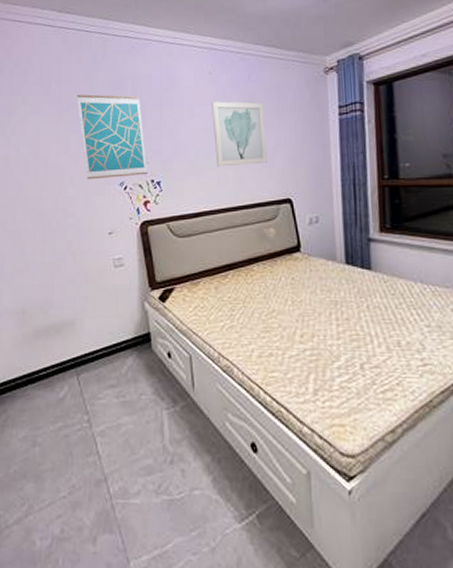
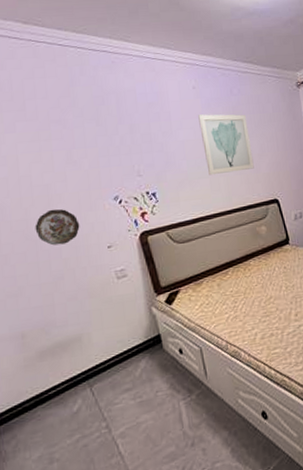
decorative plate: none [46,190,85,226] -> present [35,209,80,246]
wall art: present [77,94,148,180] -> none [56,110,142,197]

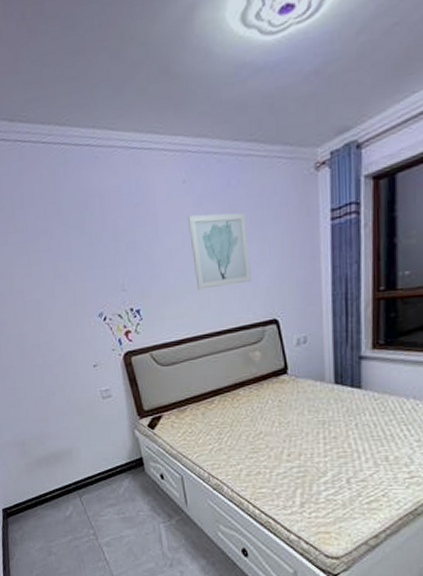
decorative plate: present [35,209,80,246] -> none [28,325,68,362]

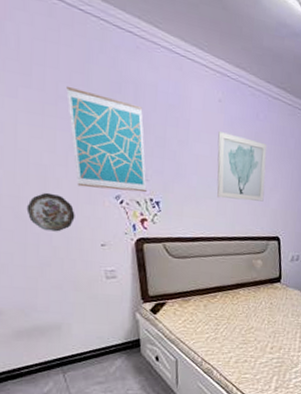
decorative plate: none [28,325,68,362] -> present [26,192,75,232]
wall art: none [43,216,126,313] -> present [66,86,147,193]

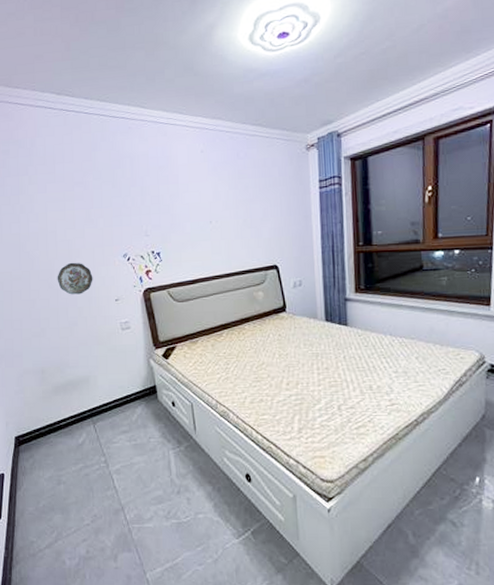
wall art: present [66,86,147,193] -> none [80,173,148,252]
wall art: present [217,131,267,202] -> none [204,177,256,238]

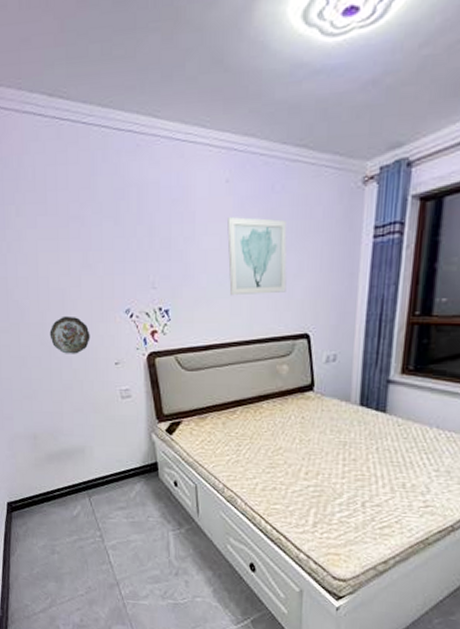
wall art: none [204,177,256,238] -> present [227,217,287,296]

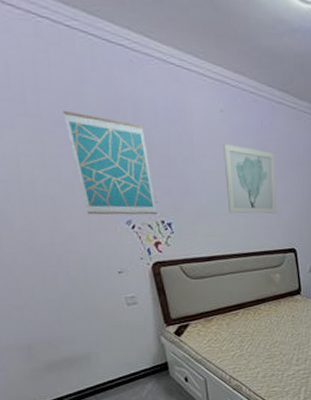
decorative plate: present [49,316,90,354] -> none [39,223,89,263]
wall art: none [76,204,155,305] -> present [63,110,157,215]

